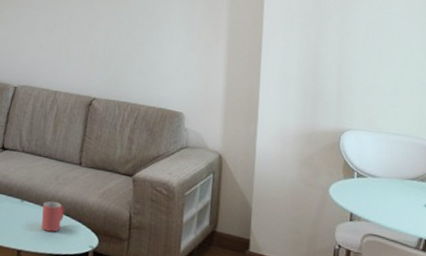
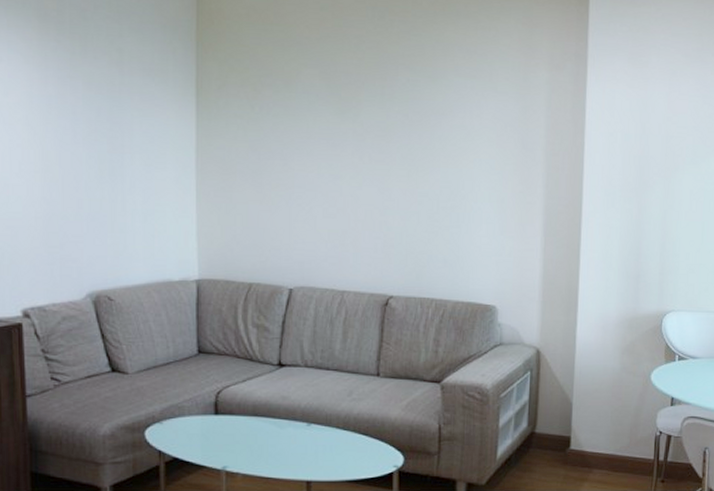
mug: present [41,201,64,232] -> none [334,421,361,455]

